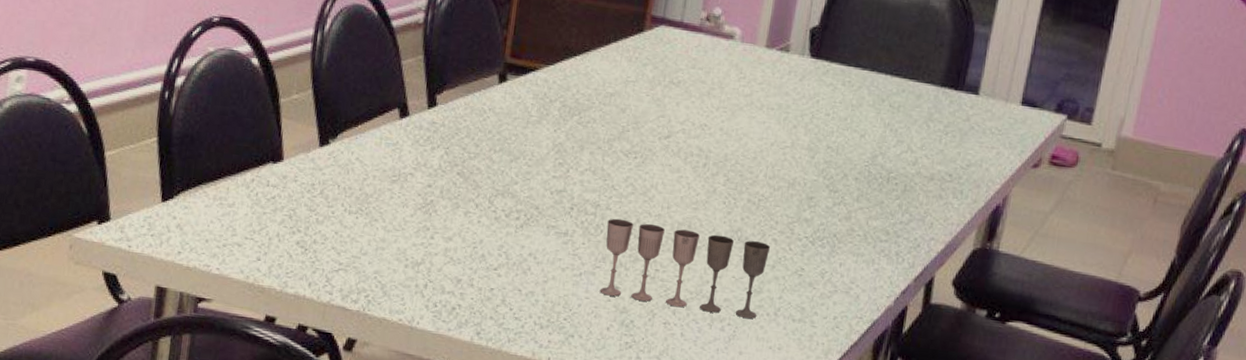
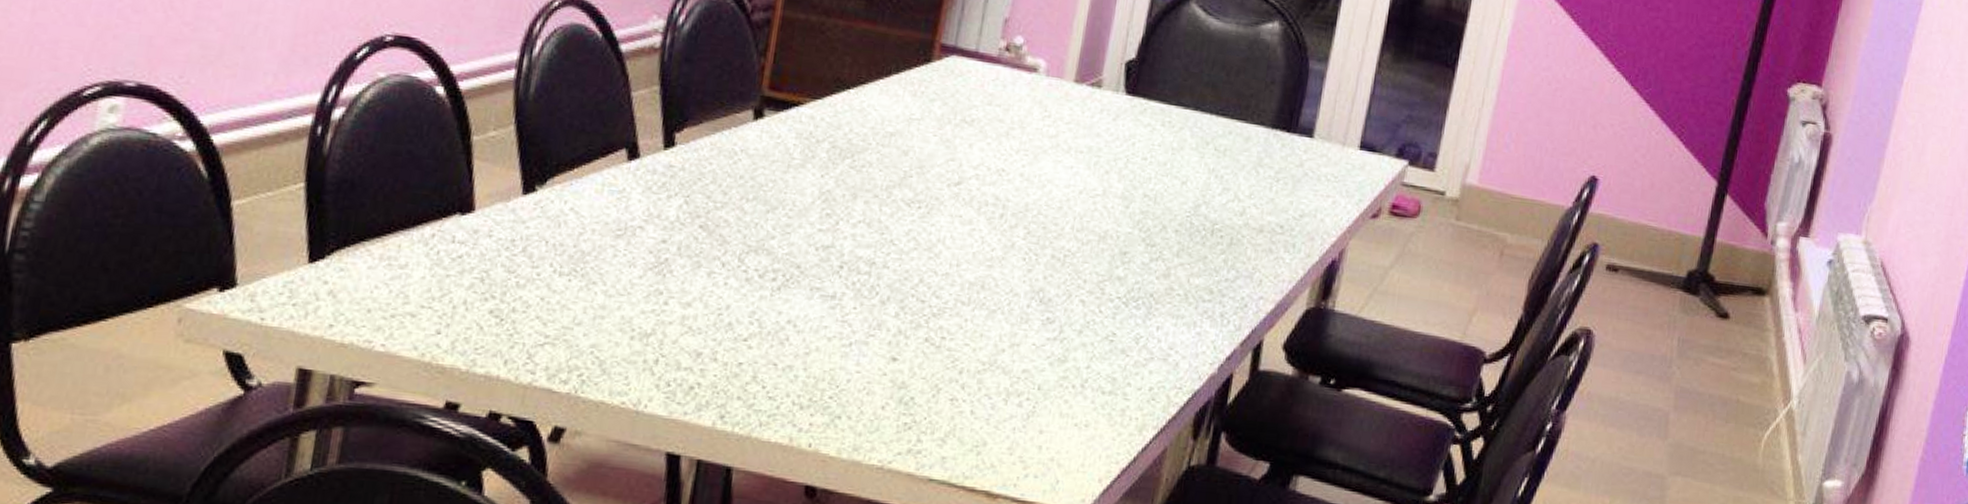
wine glass: present [600,218,771,319] -> none [873,278,1078,392]

